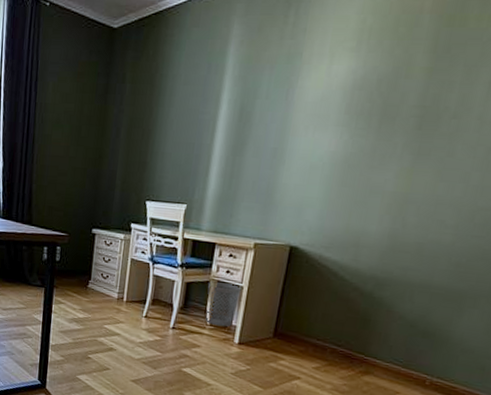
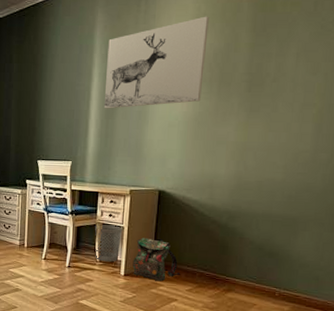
wall art: none [231,31,376,144] -> present [103,16,209,109]
backpack: none [249,301,308,355] -> present [132,237,181,282]

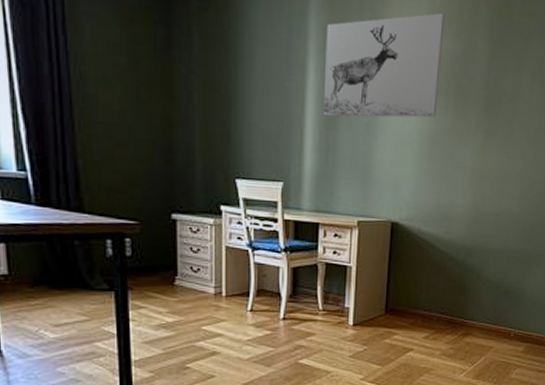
wastebasket: present [95,224,122,262] -> none [316,264,349,310]
backpack: present [132,237,181,282] -> none [362,279,417,330]

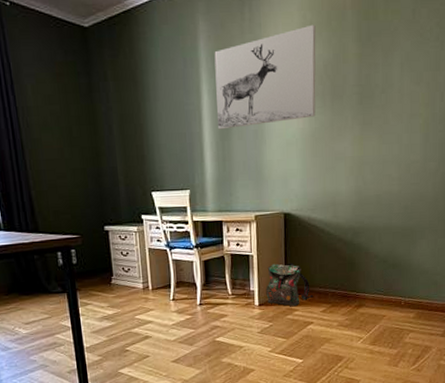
backpack: none [362,279,417,330] -> present [266,262,314,307]

